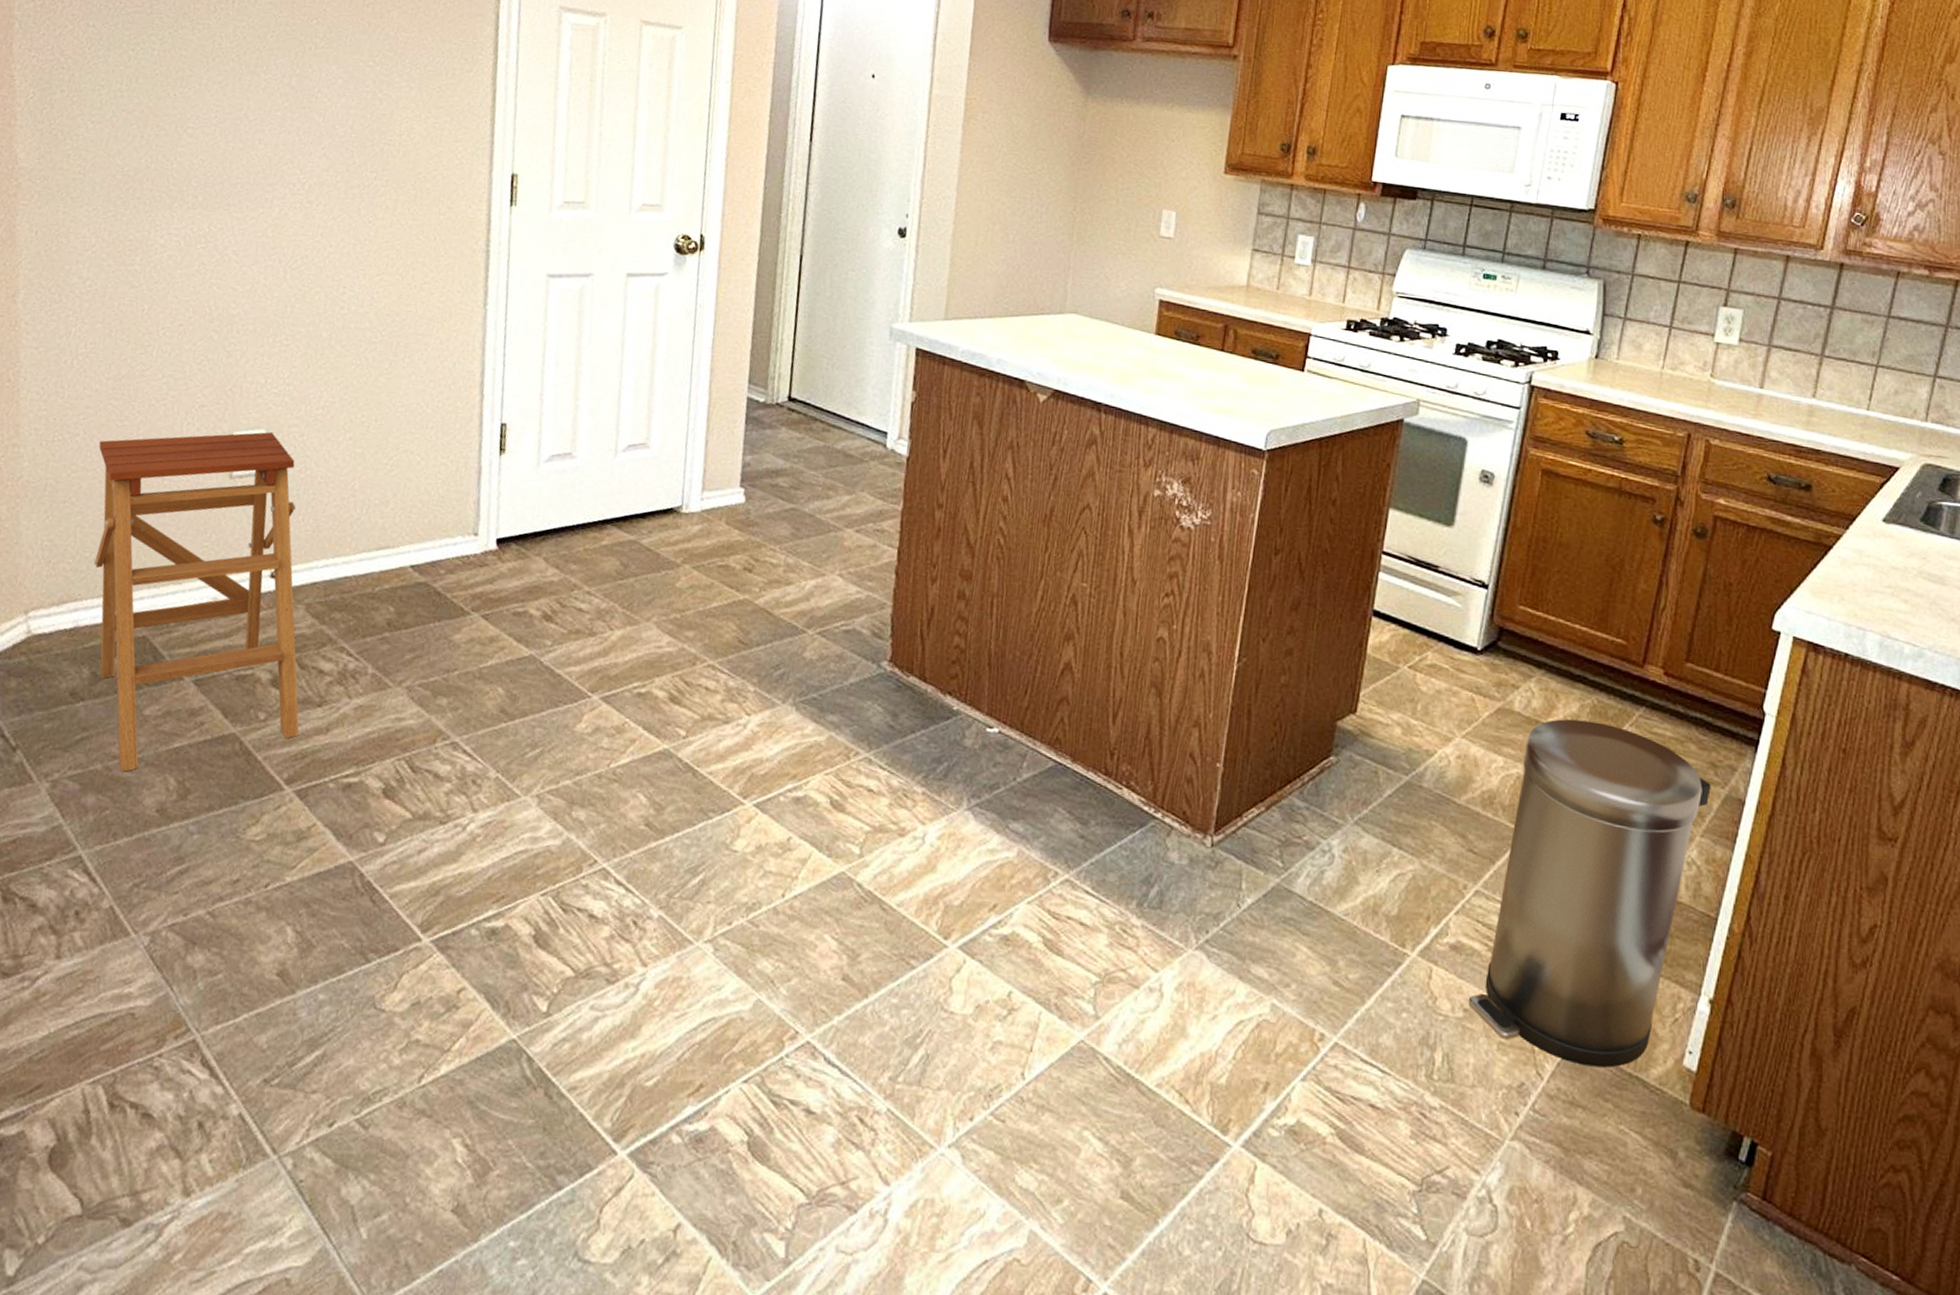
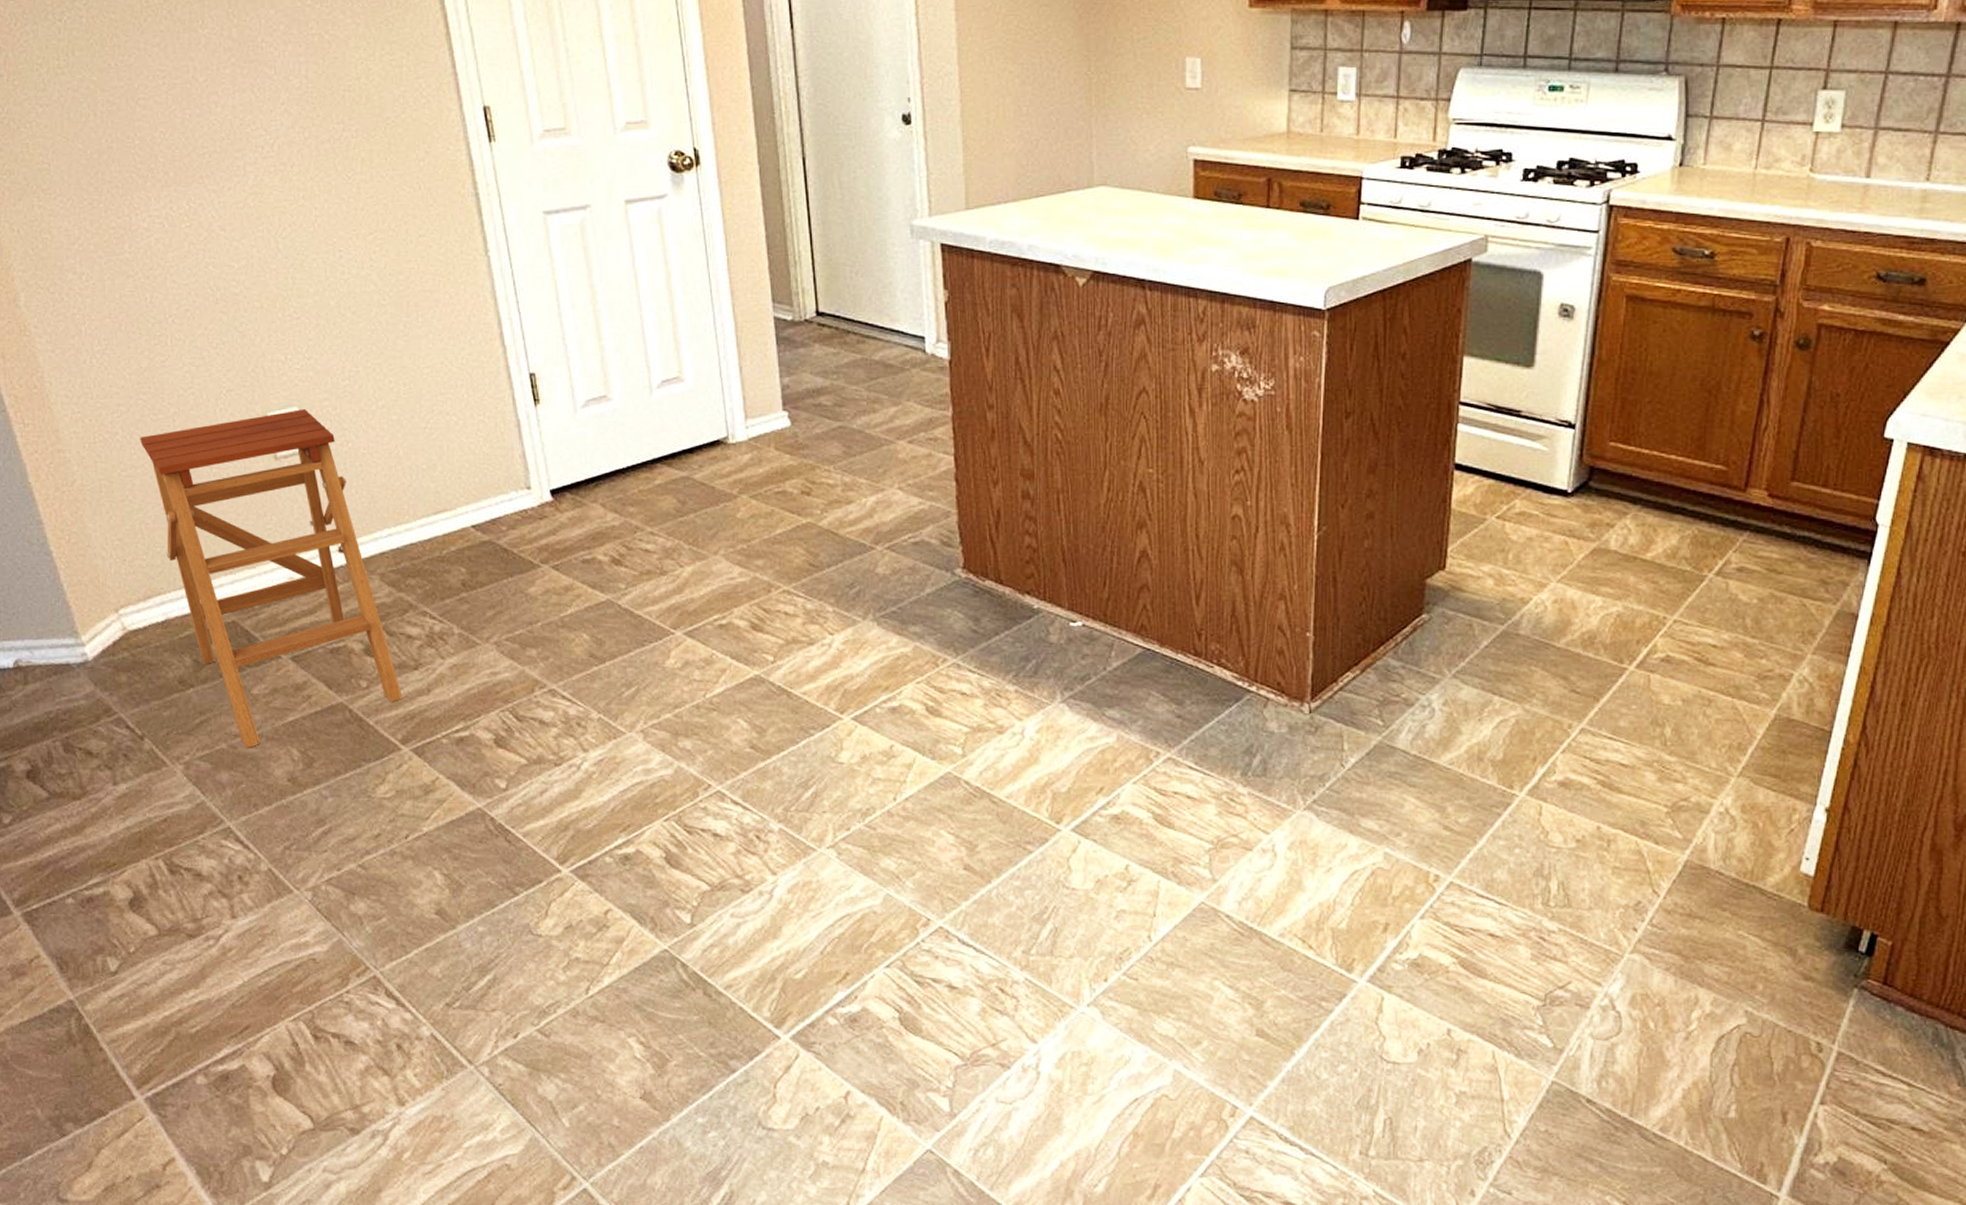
pedal bin: present [1468,719,1711,1068] -> none [1580,552,1822,881]

